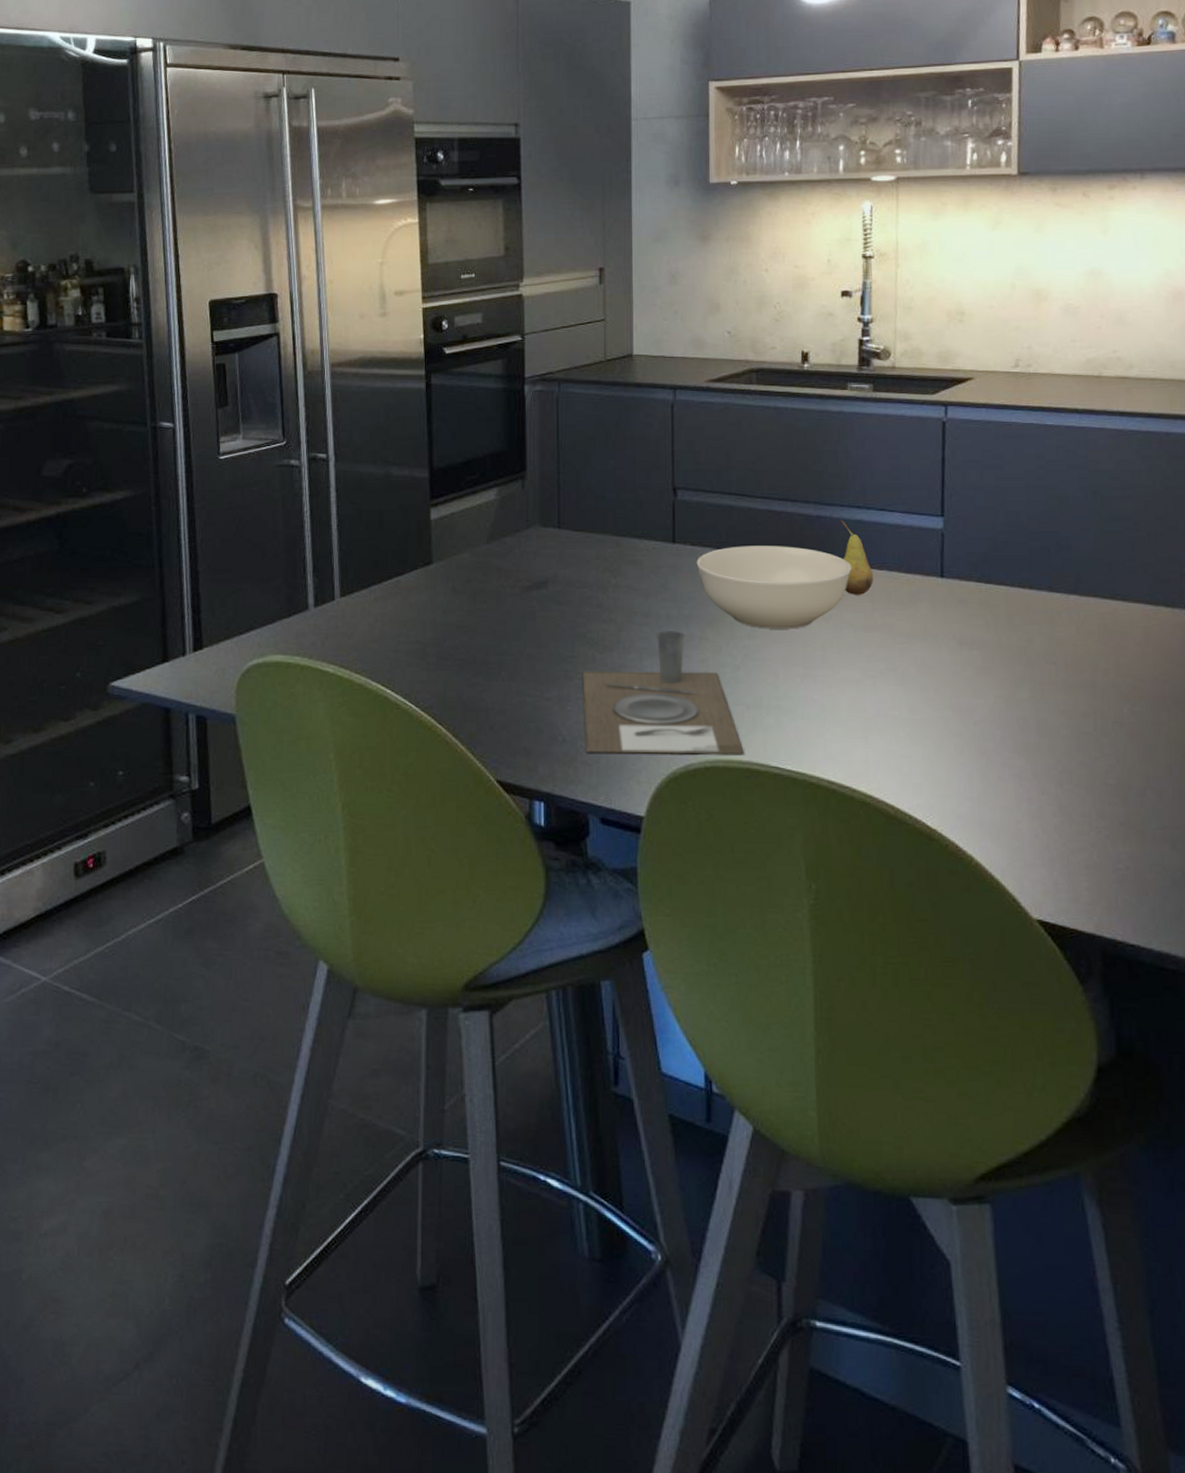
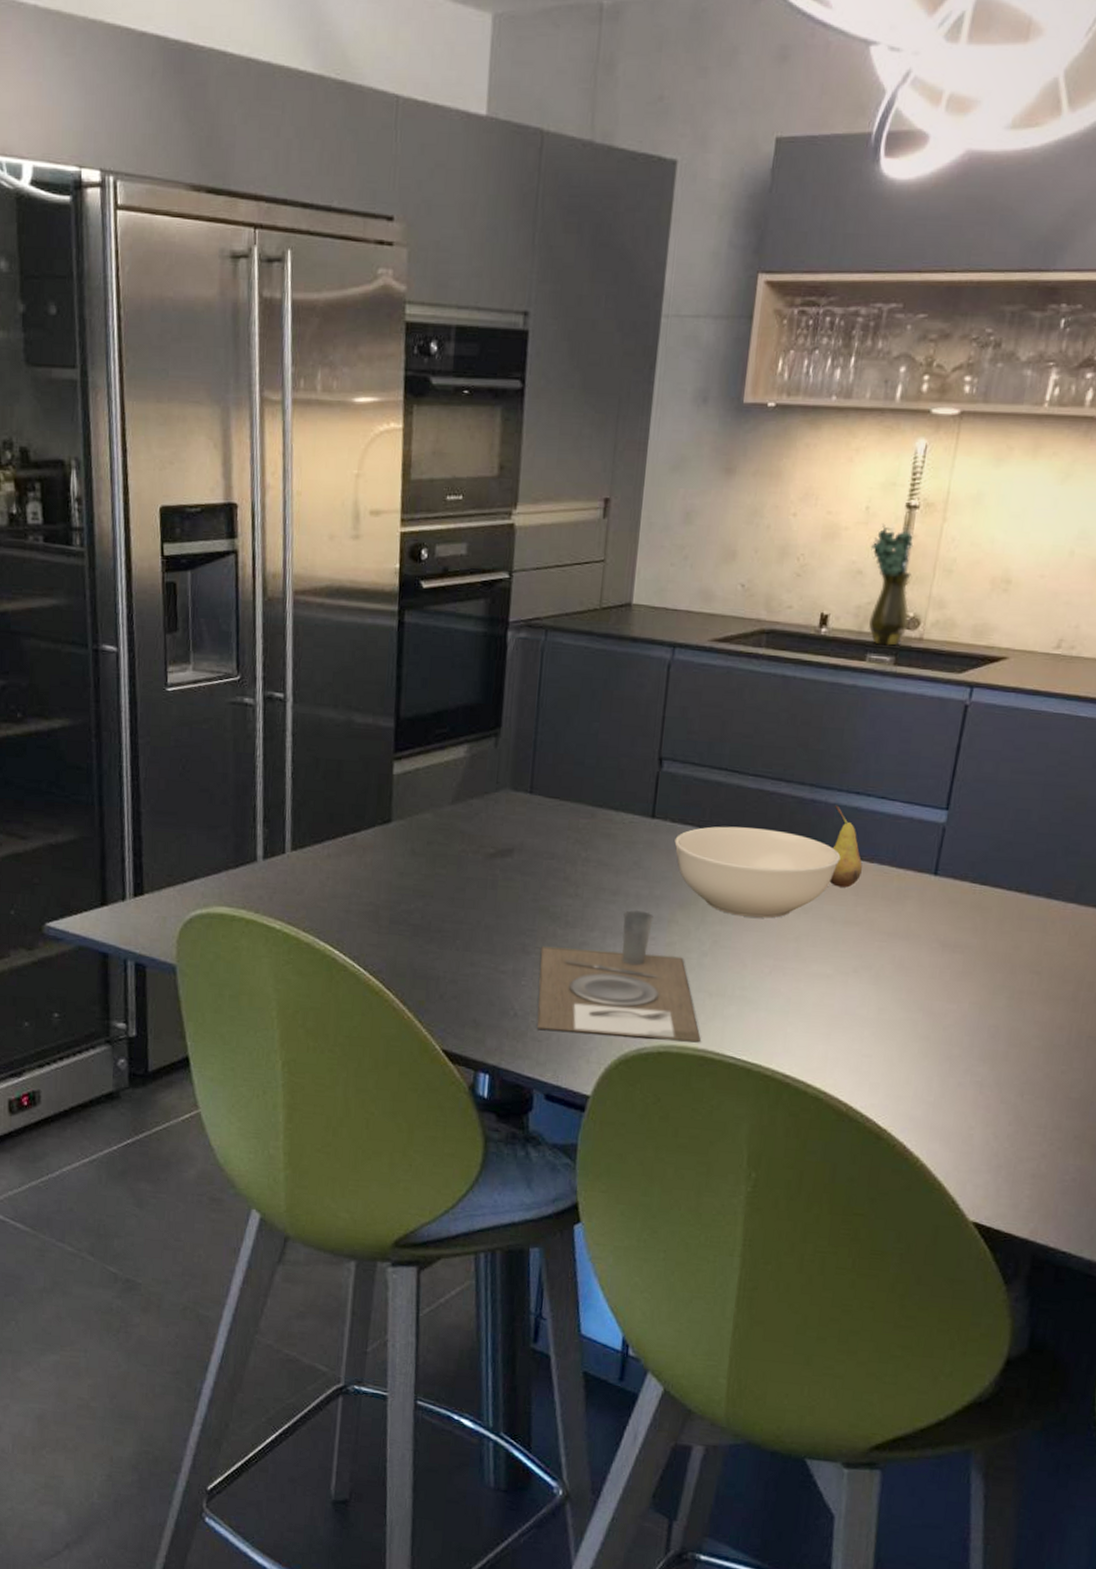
vase: none [837,272,881,375] -> present [868,523,913,646]

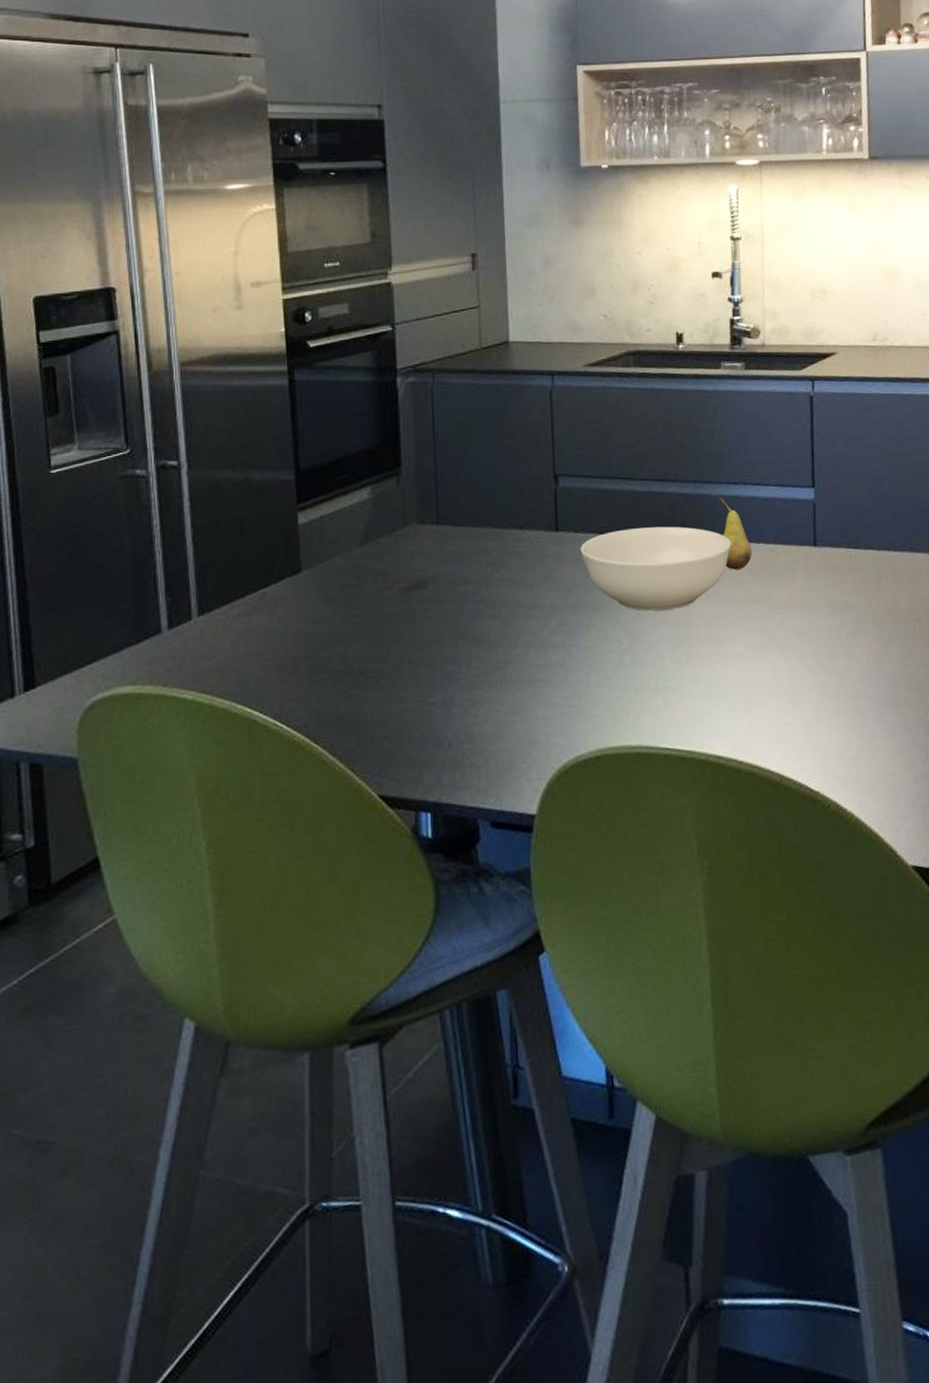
place setting: present [537,909,701,1043] -> none [467,620,634,755]
vase: present [868,523,913,646] -> none [708,254,752,354]

